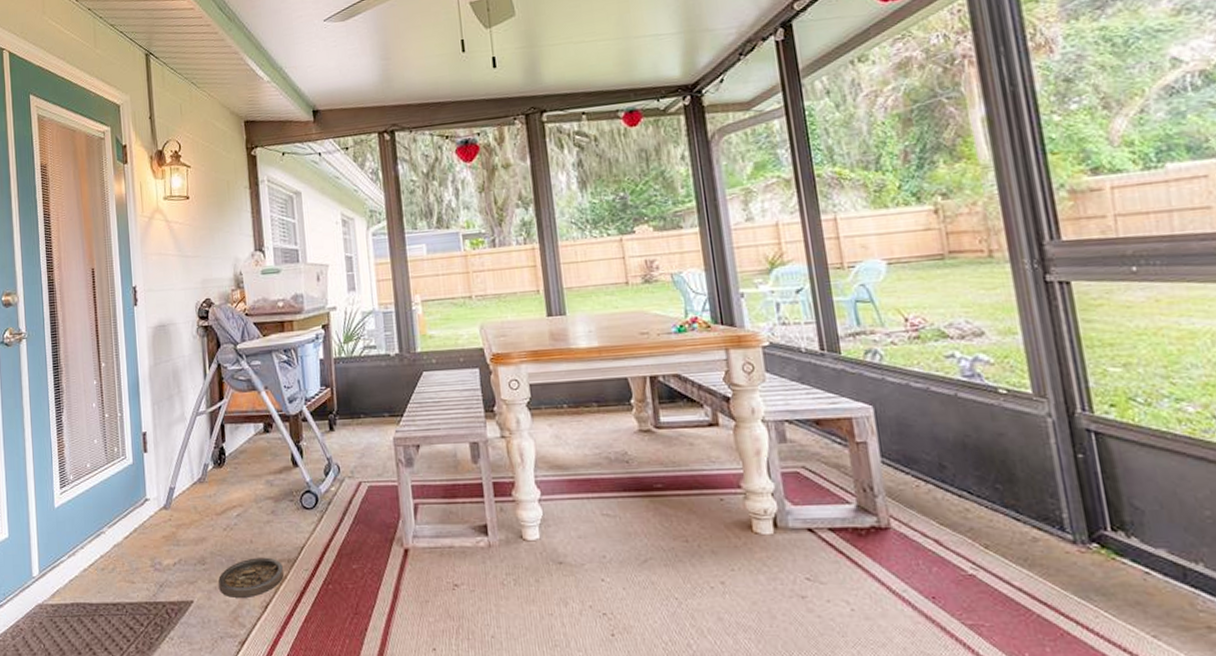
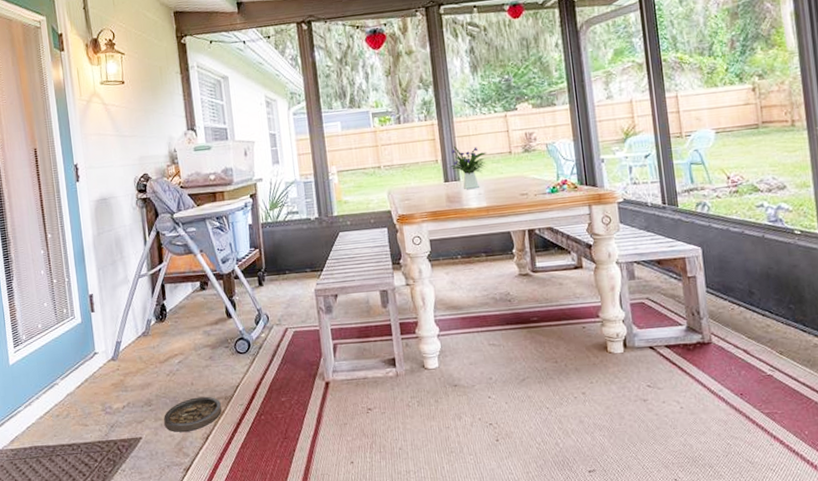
flower arrangement: none [551,275,600,325] -> present [447,146,488,189]

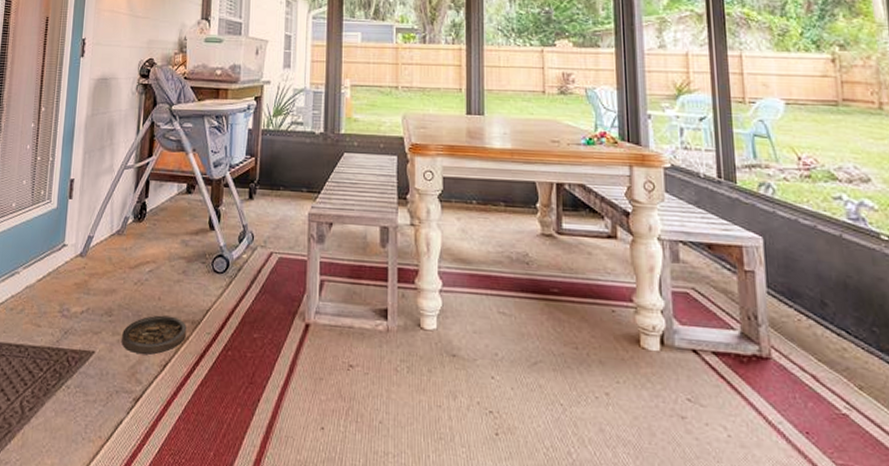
flower arrangement: present [447,146,488,189] -> none [472,77,519,126]

